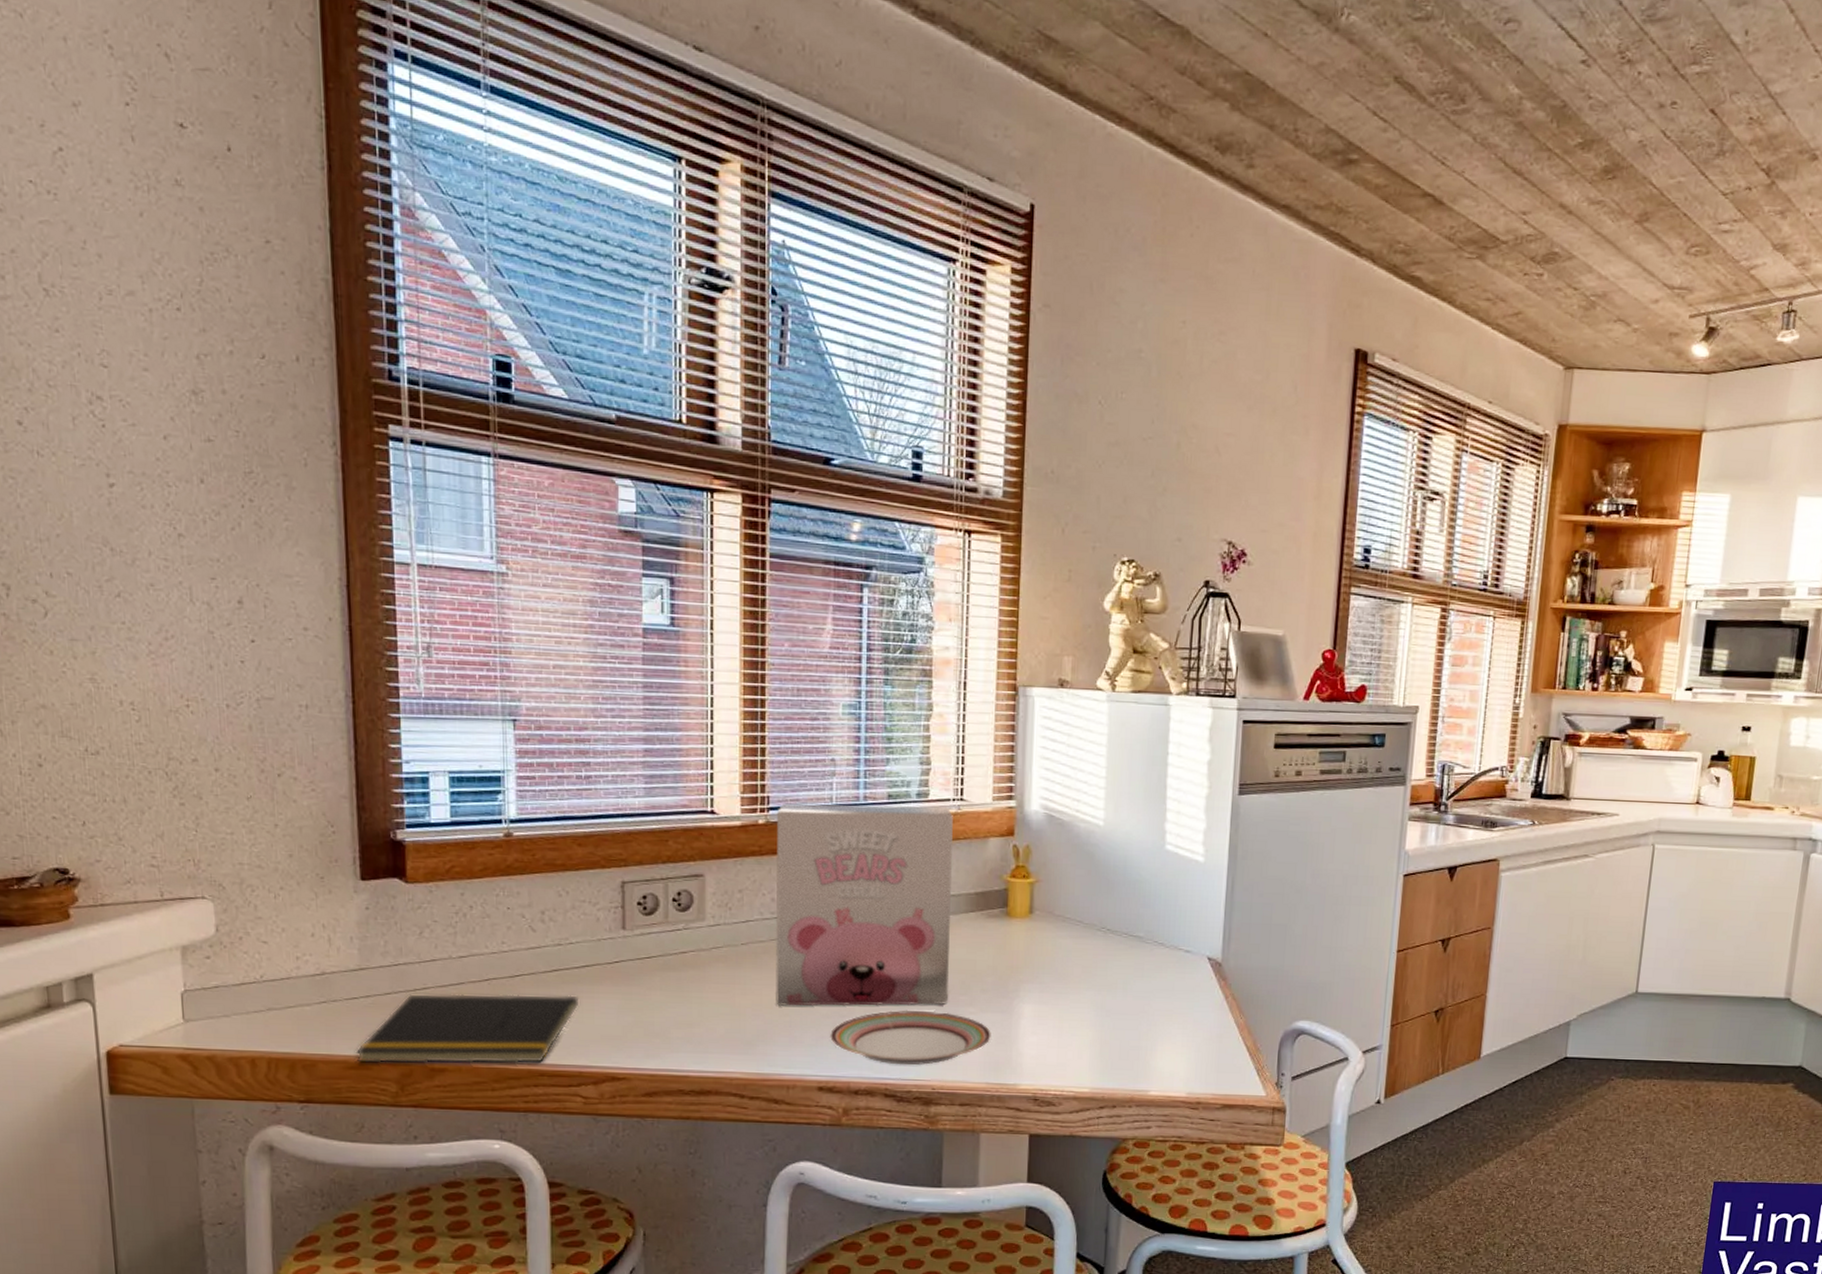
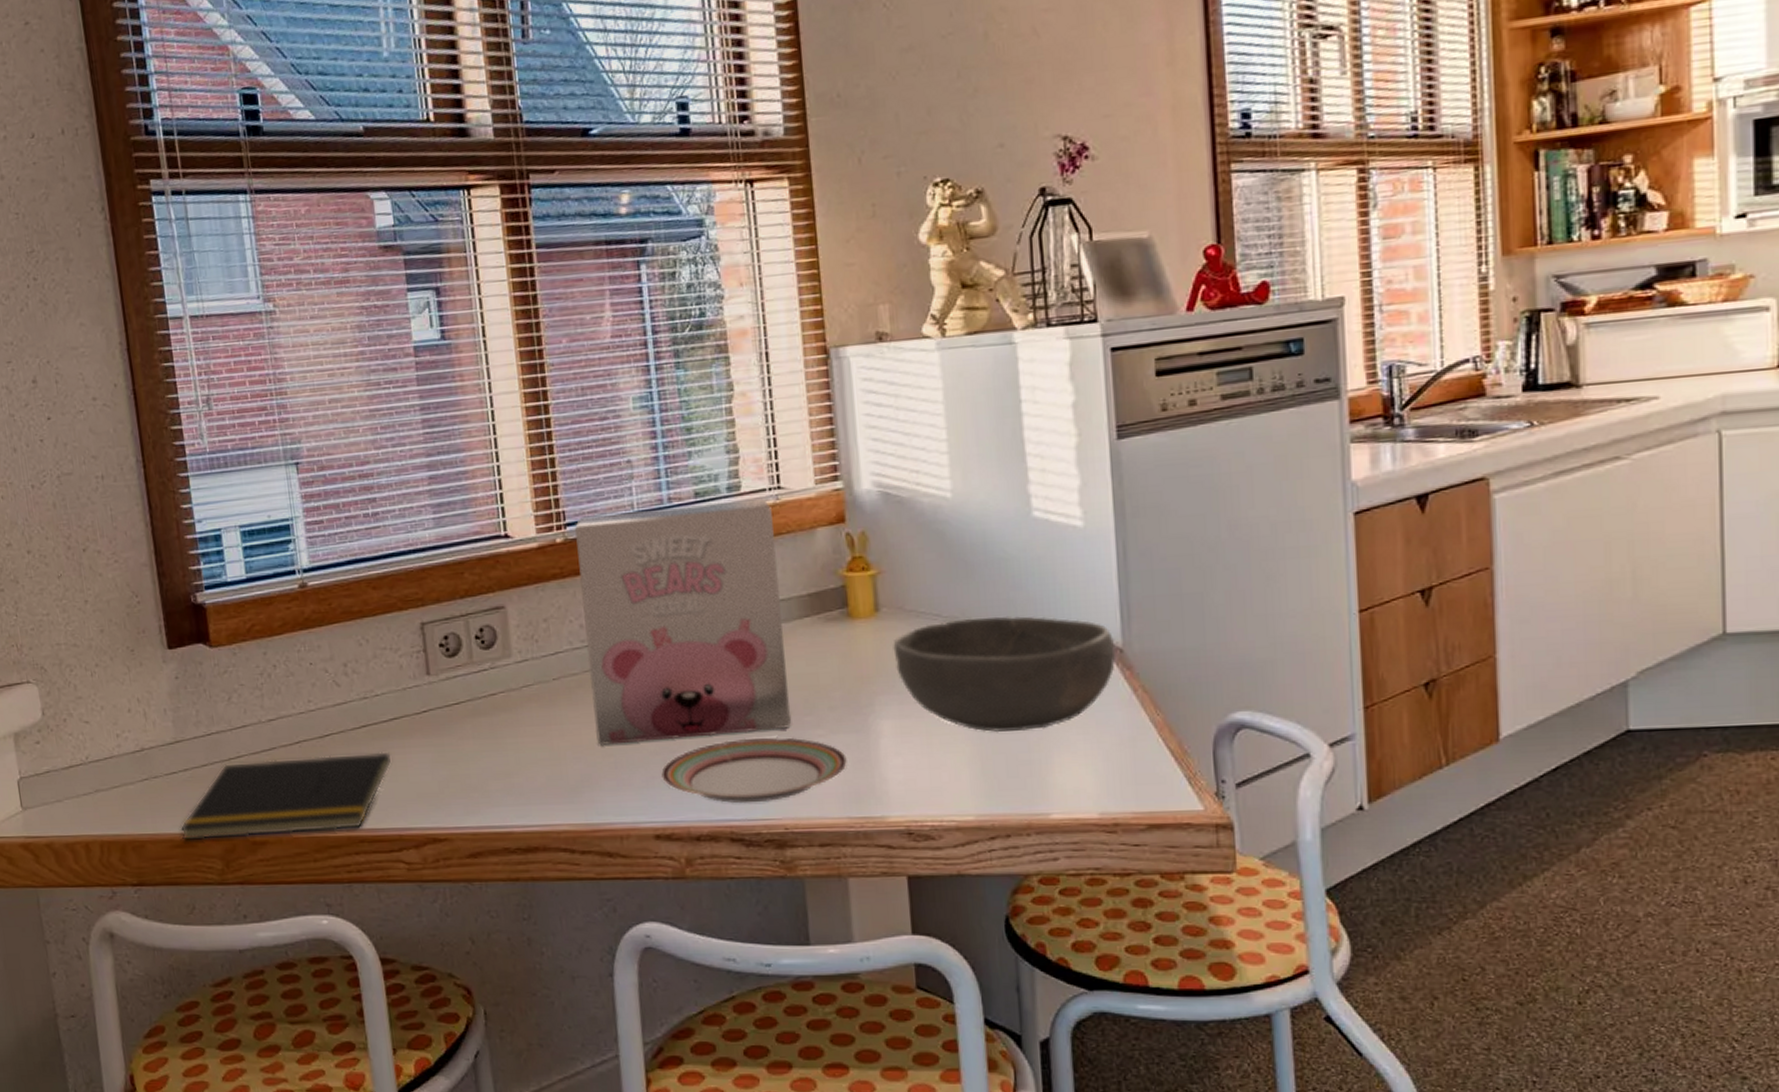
bowl: none [1040,927,1217,1023] -> present [893,615,1117,733]

